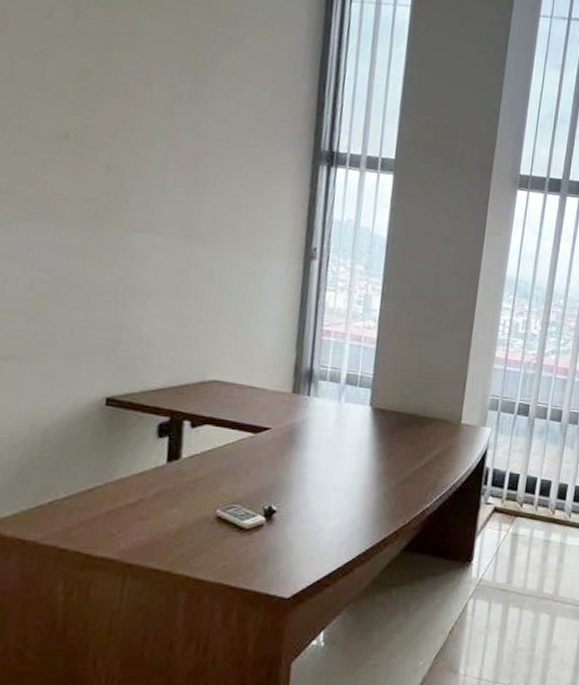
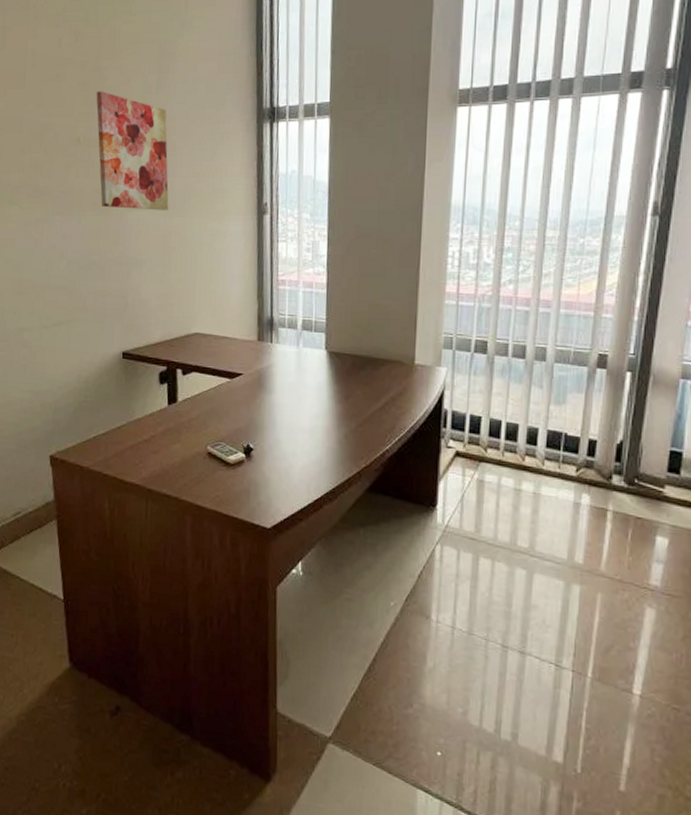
wall art: none [93,84,199,239] -> present [96,91,169,211]

